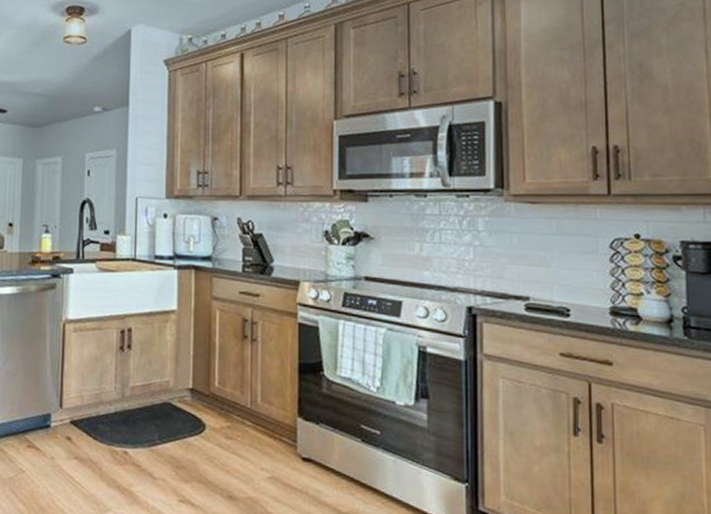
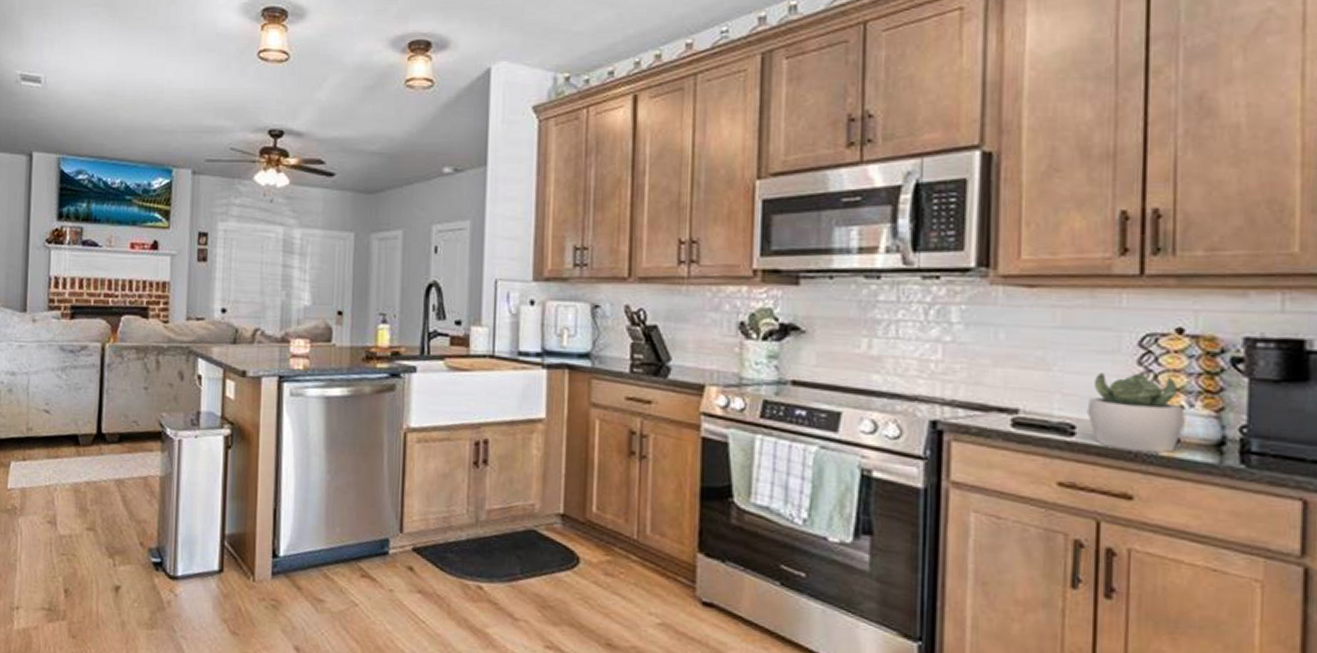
succulent plant: none [577,268,645,329] -> present [1086,372,1185,454]

